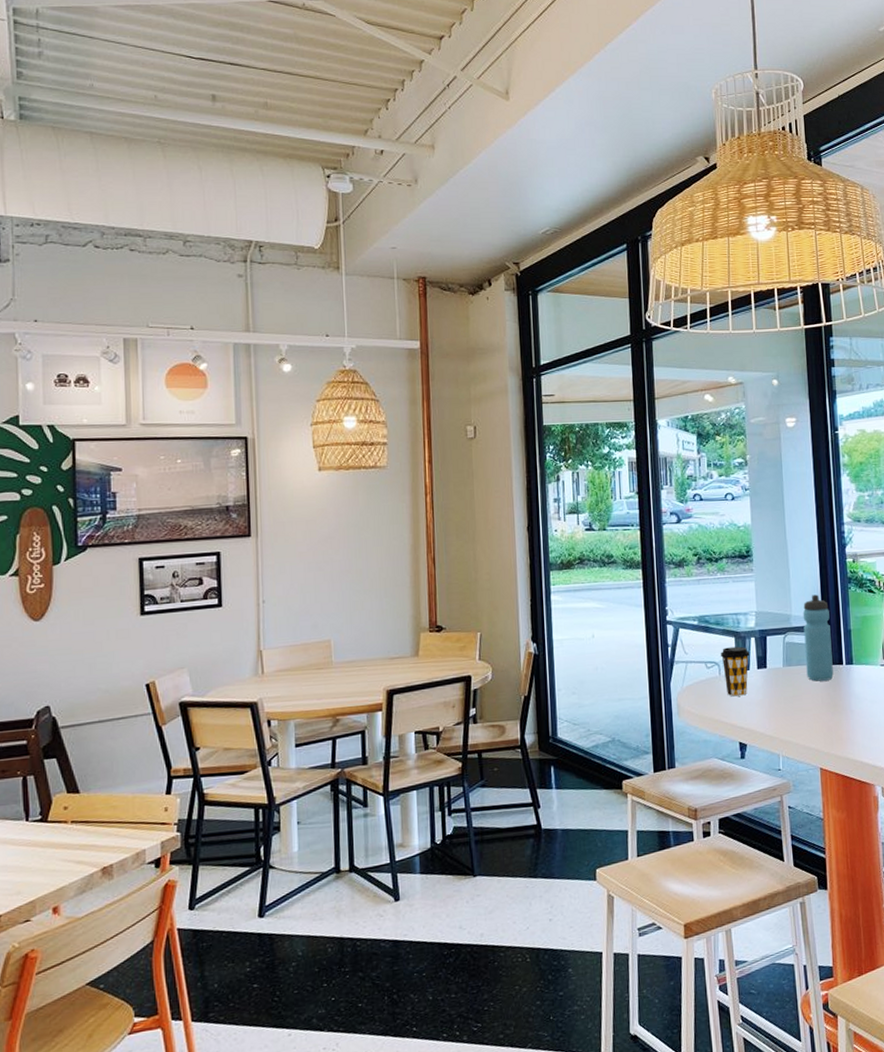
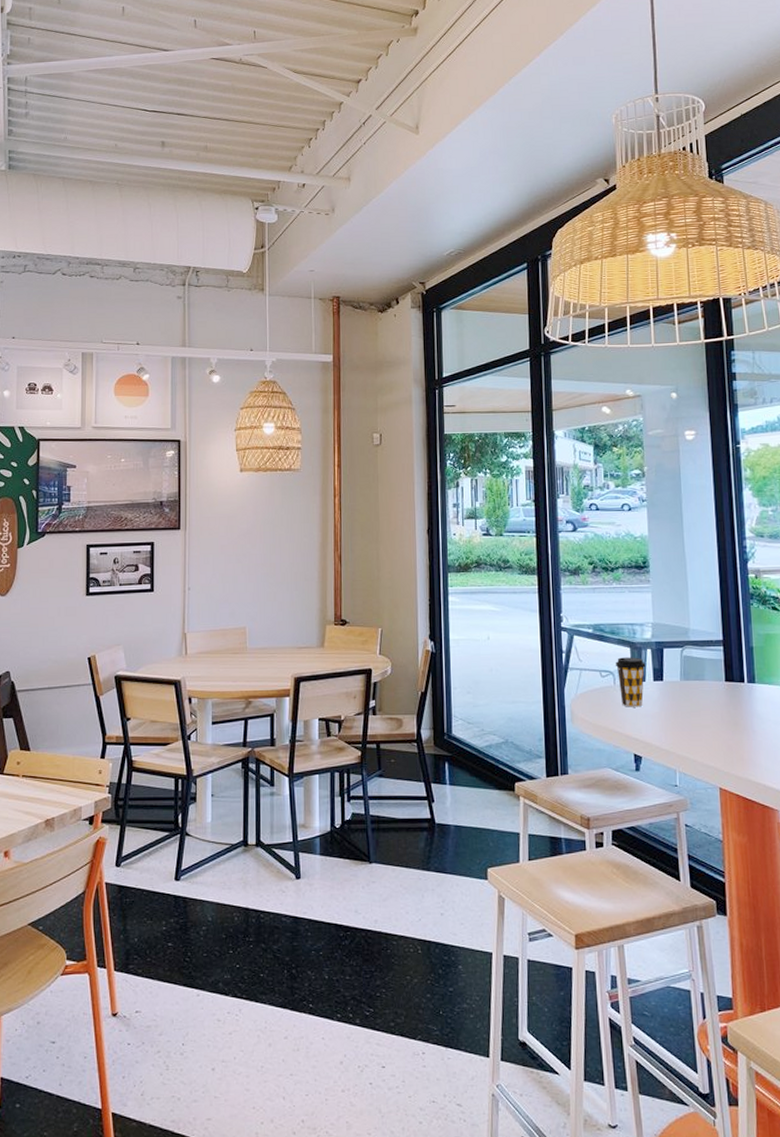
water bottle: present [803,594,834,682] -> none [701,609,734,698]

